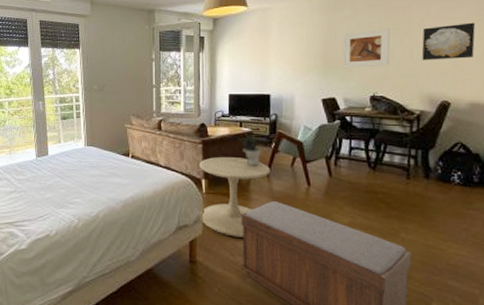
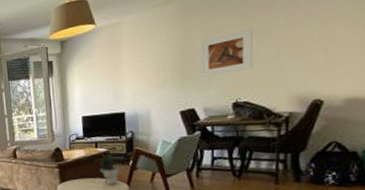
wall art: present [421,22,476,60] -> none [289,10,353,59]

